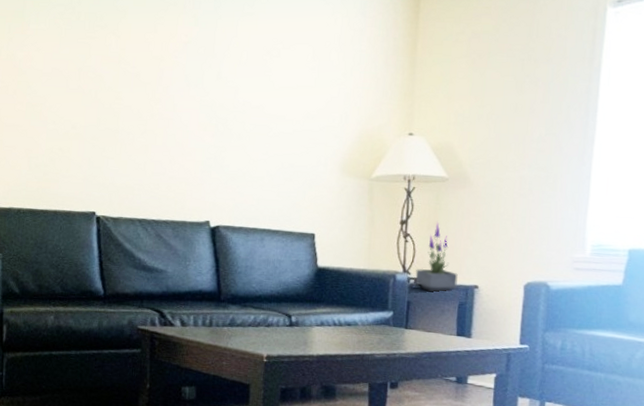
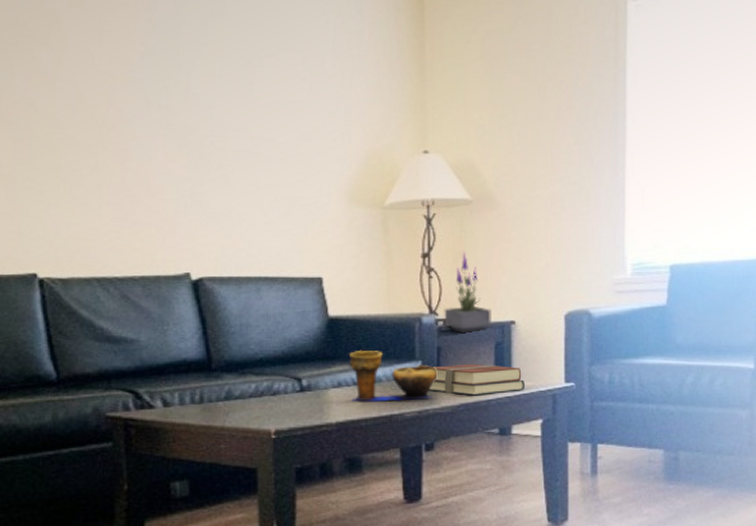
decorative bowl: none [331,297,406,344] -> present [349,351,438,402]
books: none [398,317,483,347] -> present [430,363,524,396]

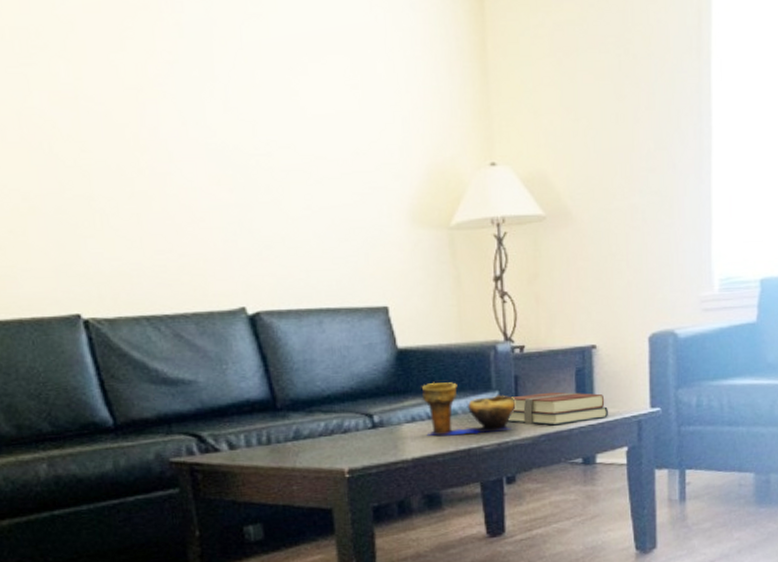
potted plant: present [444,251,491,334] -> none [520,272,571,361]

